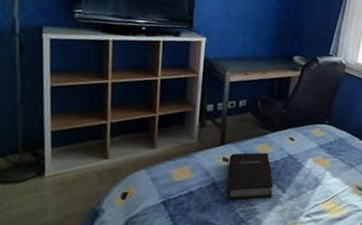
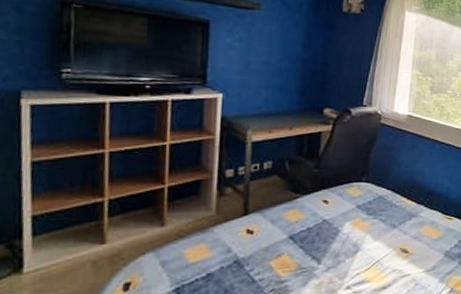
book: present [226,152,274,201] -> none [252,219,307,279]

